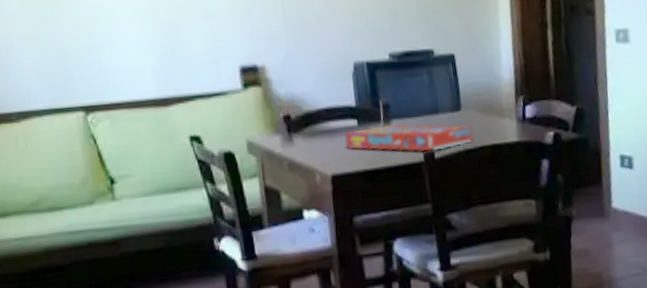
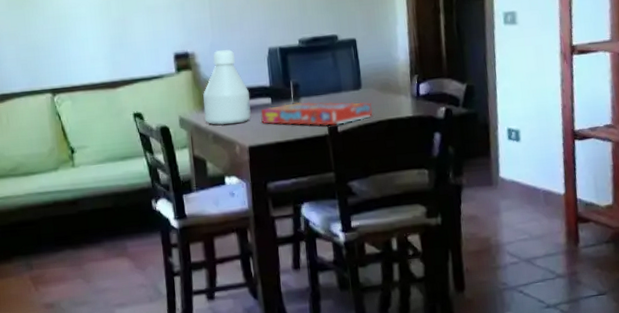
bottle: none [276,63,334,151] -> present [203,49,251,125]

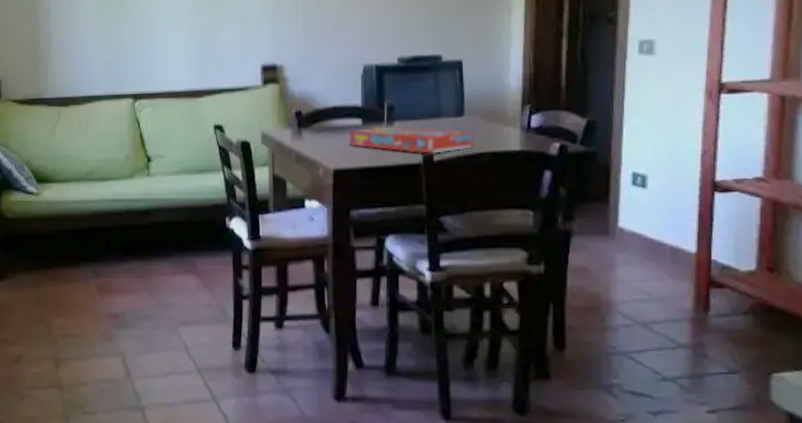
bottle: present [203,49,251,125] -> none [288,64,339,145]

